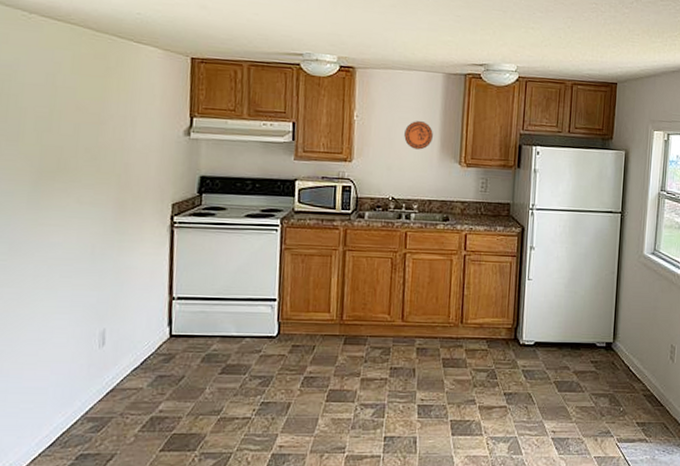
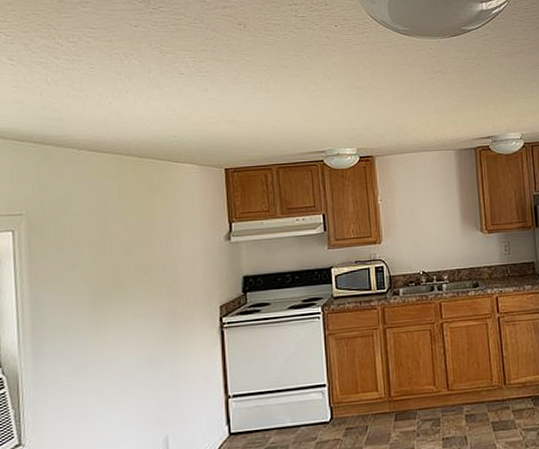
decorative plate: present [404,121,433,150] -> none [426,197,453,224]

